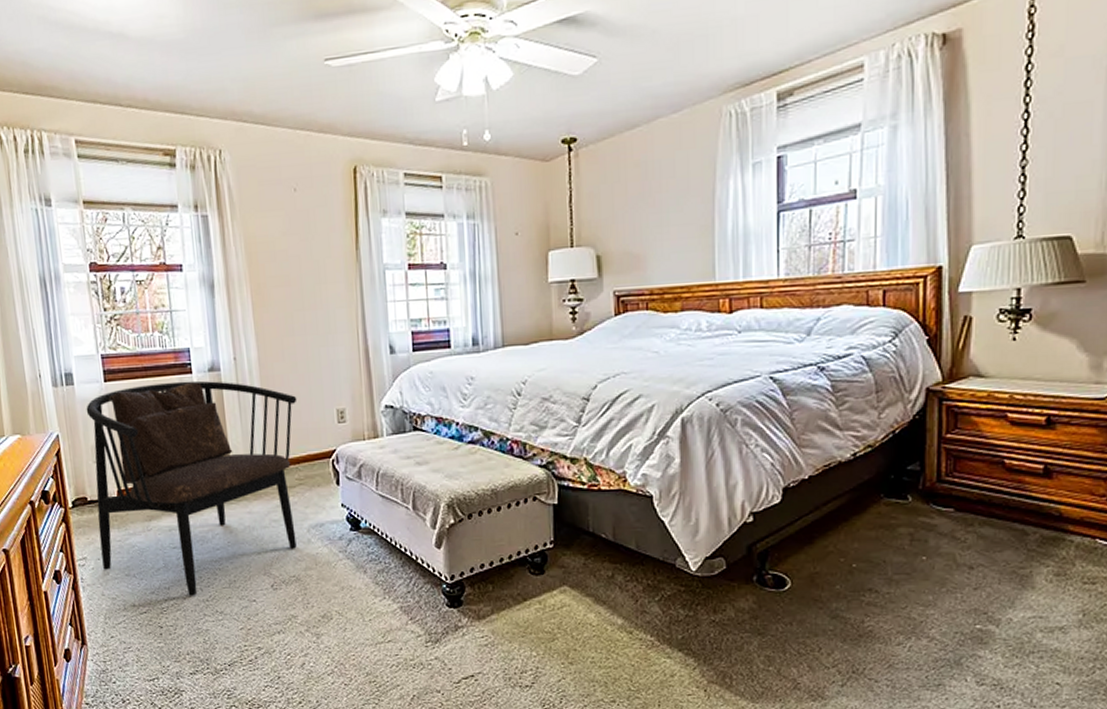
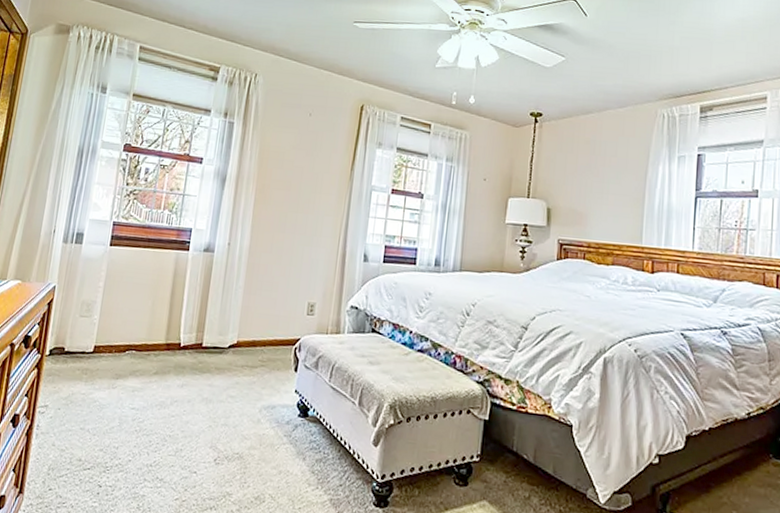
armchair: present [86,380,297,596] -> none [61,254,276,459]

